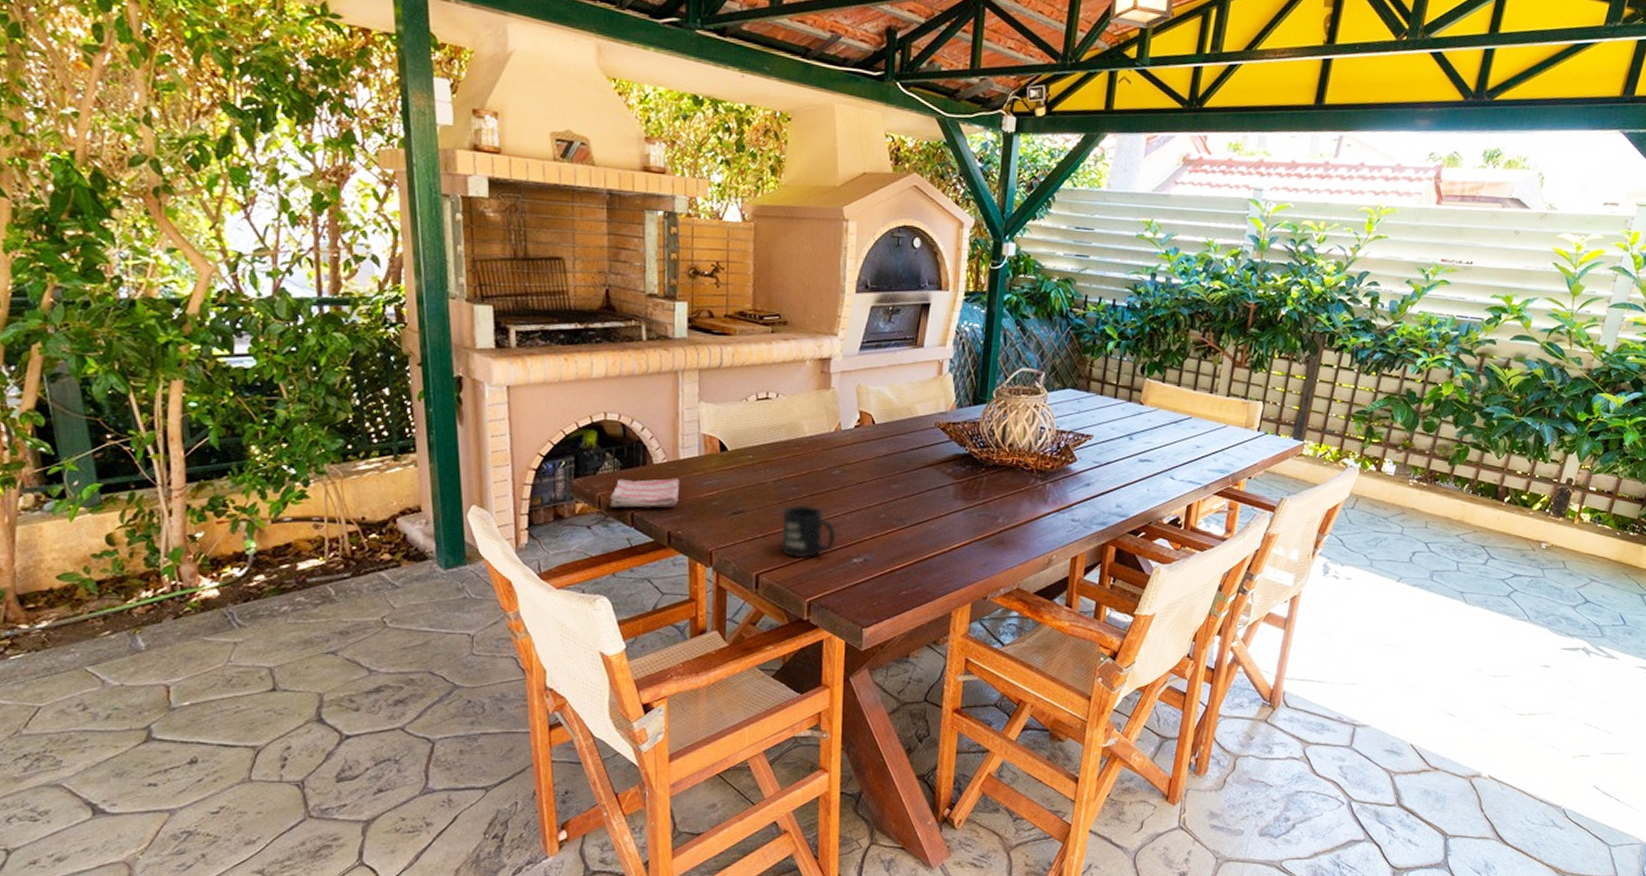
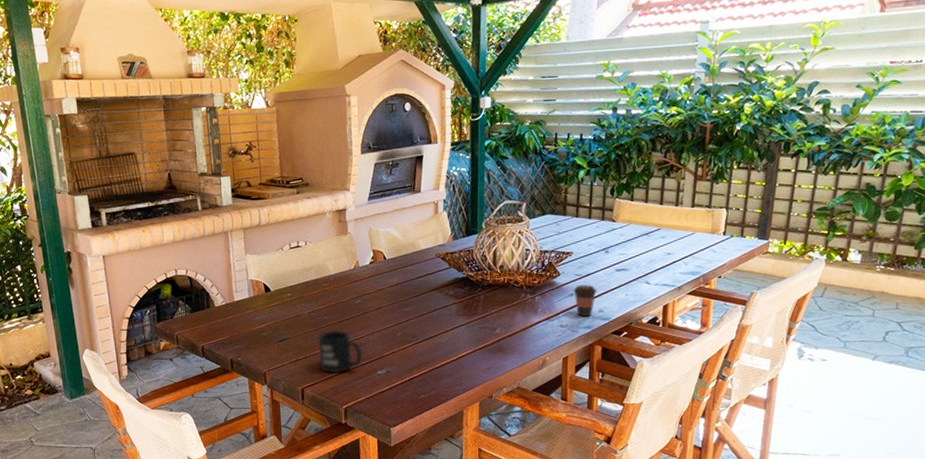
dish towel: present [609,479,680,508] -> none [184,317,237,343]
coffee cup: none [1090,474,1117,512] -> present [573,285,598,317]

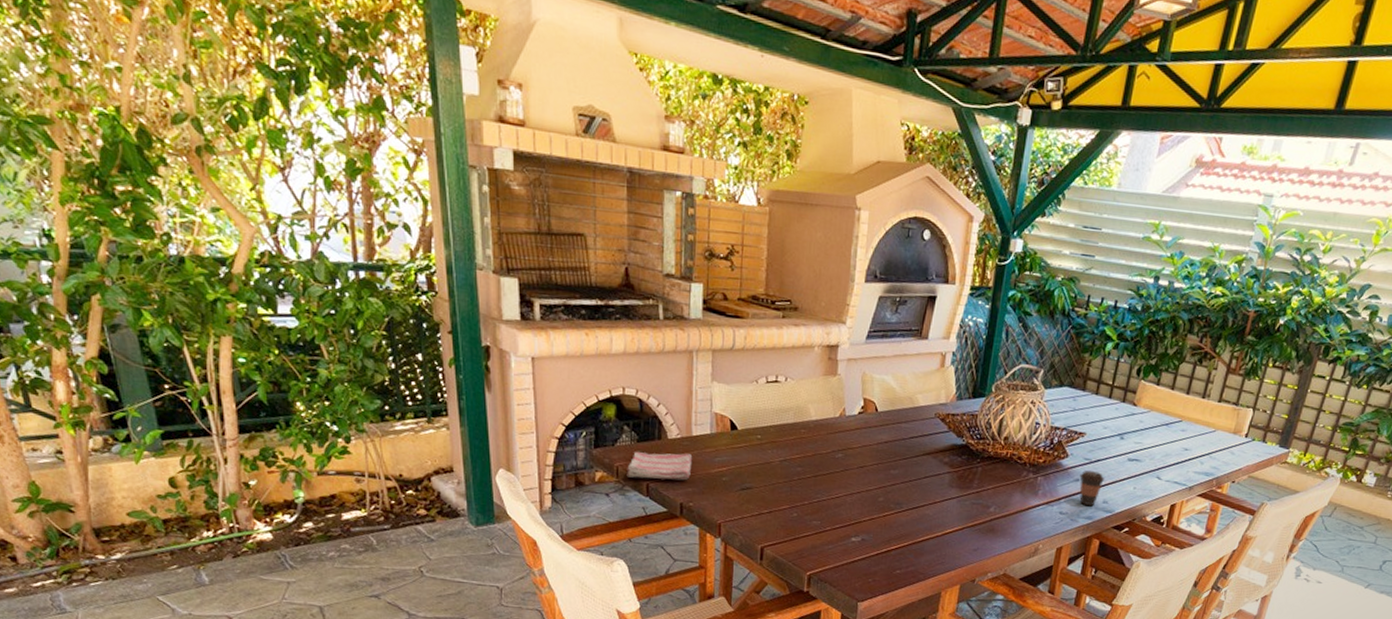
dish towel: none [184,317,237,343] -> present [626,452,693,481]
mug: present [319,330,363,374] -> none [786,485,837,535]

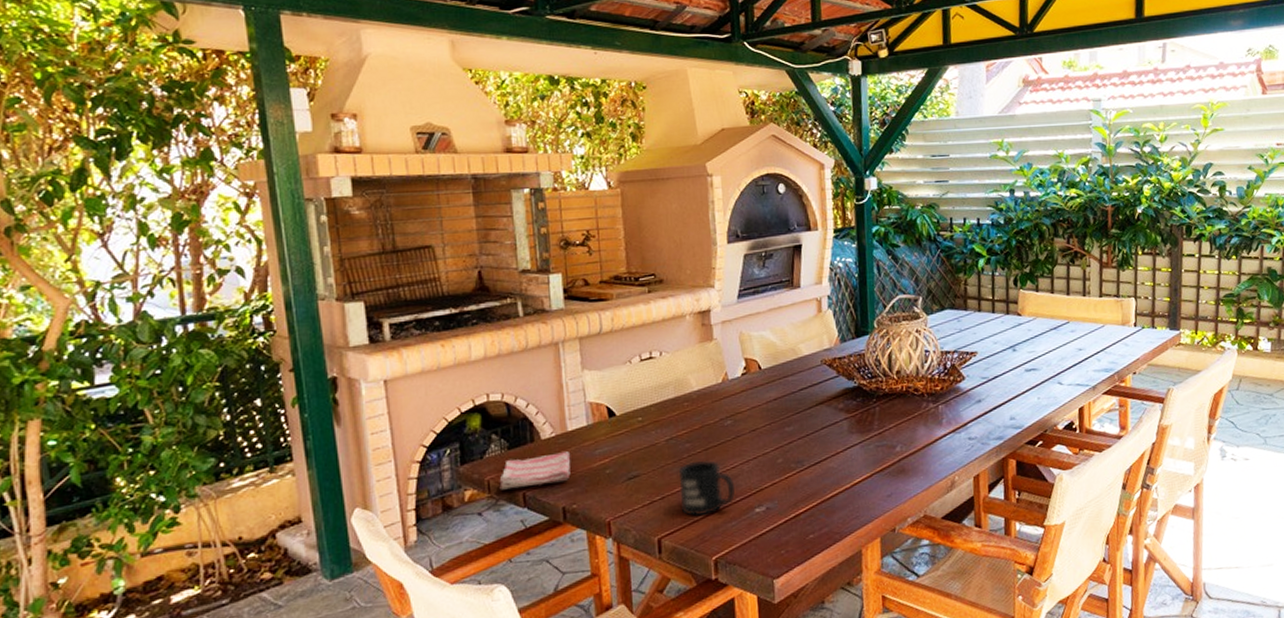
mug: none [786,485,837,535] -> present [679,459,736,516]
coffee cup: present [1079,470,1105,507] -> none [980,388,1007,426]

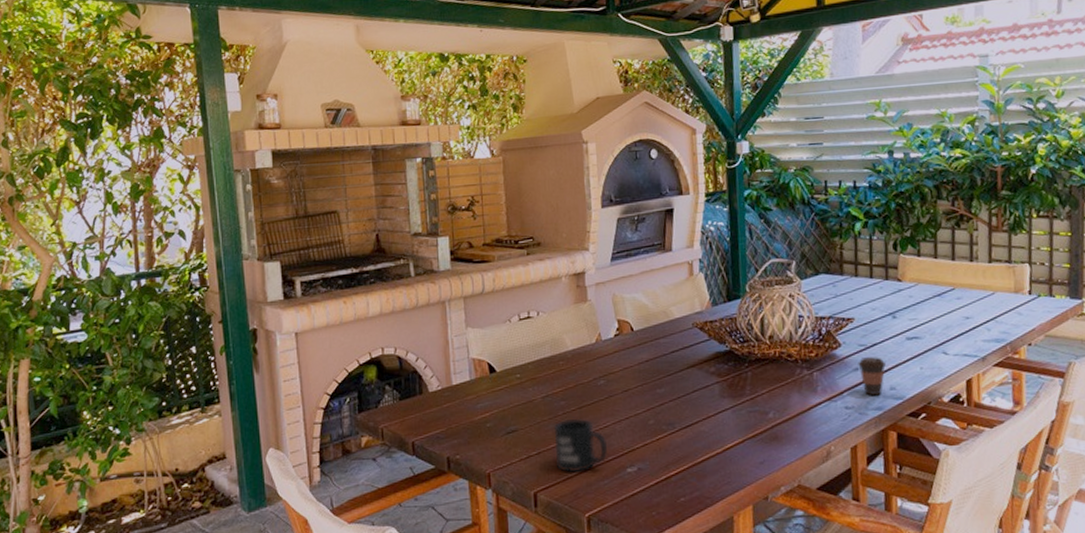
dish towel: present [499,451,571,490] -> none [391,404,455,438]
coffee cup: none [980,388,1007,426] -> present [858,357,887,396]

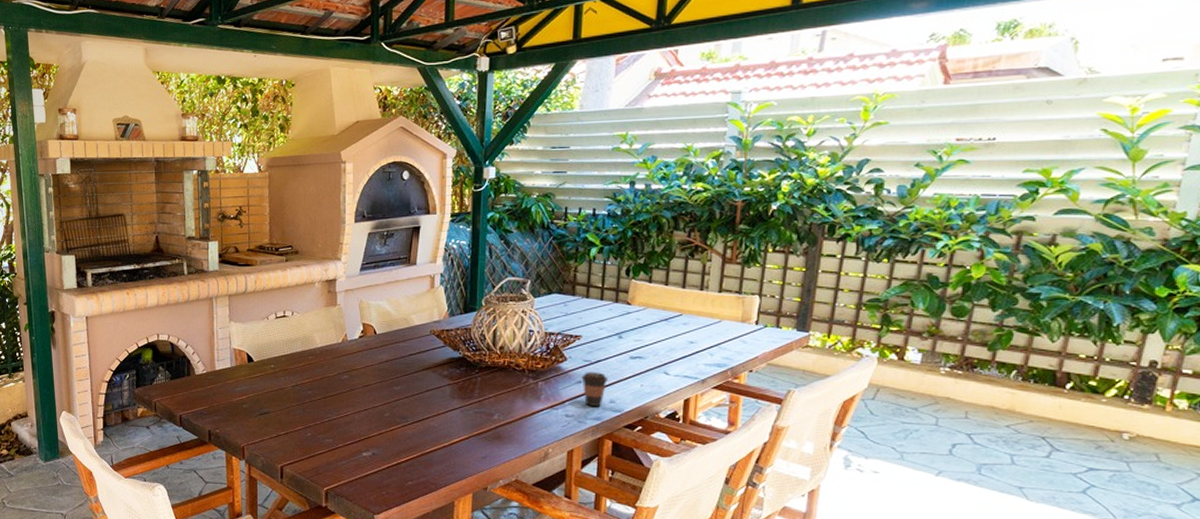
mug: present [555,418,609,473] -> none [302,406,347,453]

